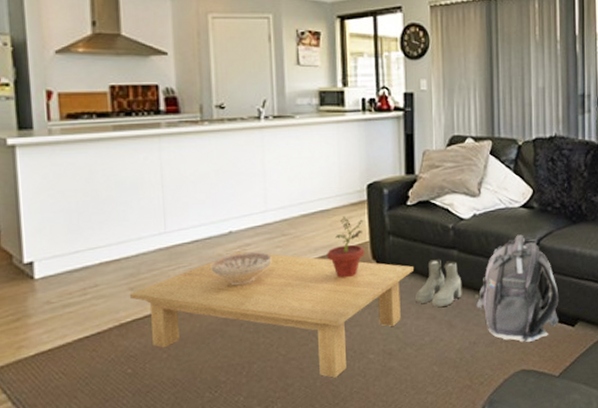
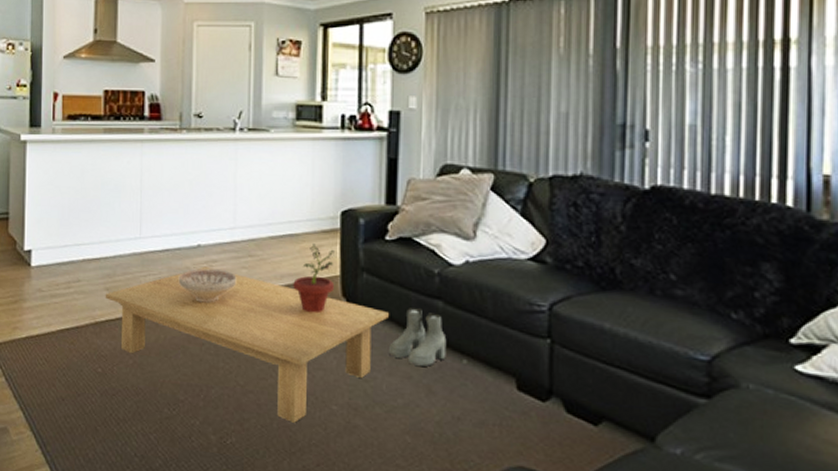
backpack: present [476,234,559,342] -> none [463,294,577,433]

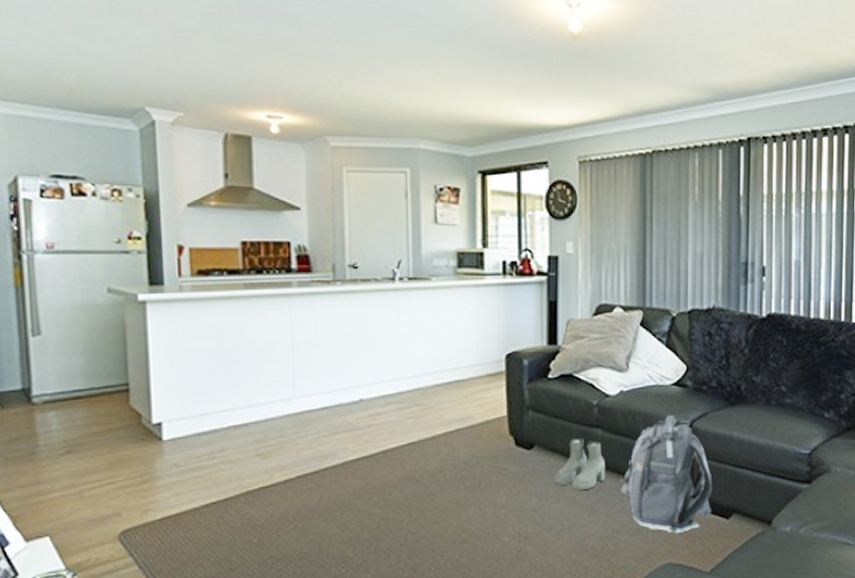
coffee table: present [105,266,390,423] -> none [256,420,555,560]
decorative bowl: present [178,268,237,303] -> none [340,421,403,457]
potted plant: present [293,243,336,314] -> none [461,387,502,454]
backpack: none [463,294,577,433] -> present [621,415,713,533]

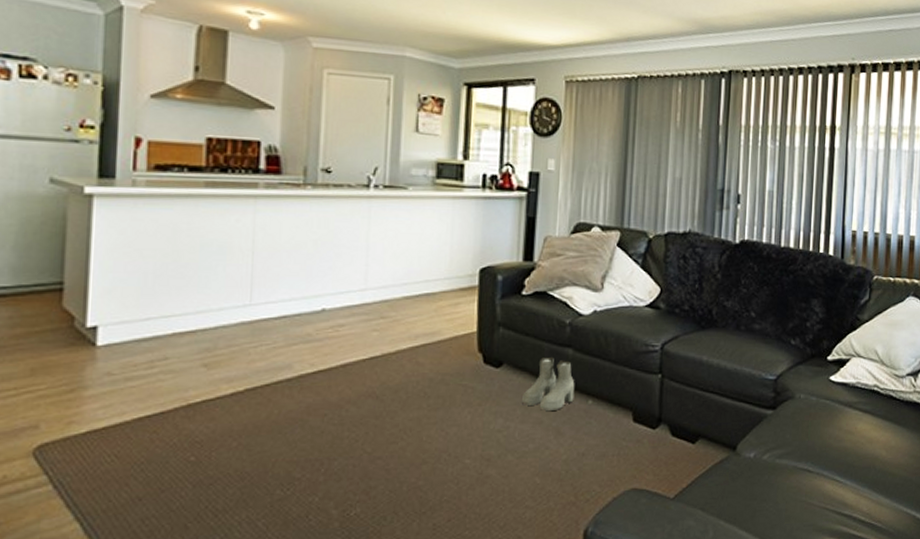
backpack: present [621,415,713,533] -> none [589,337,681,457]

